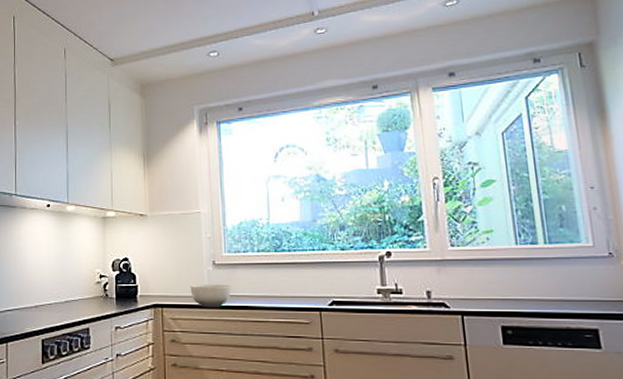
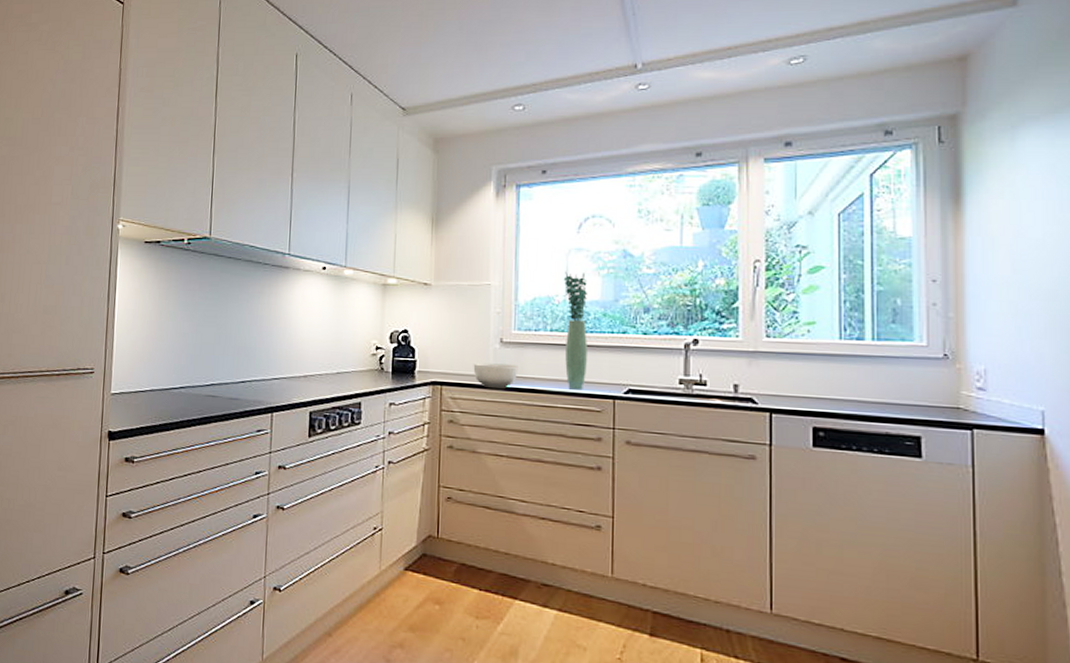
vase: none [265,196,294,305] -> present [563,271,589,390]

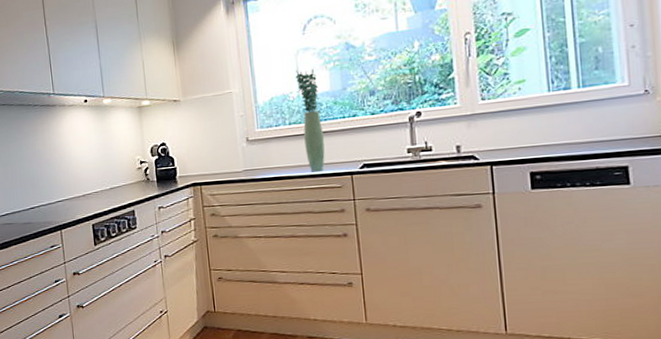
bowl: present [473,362,519,390] -> none [226,158,266,182]

